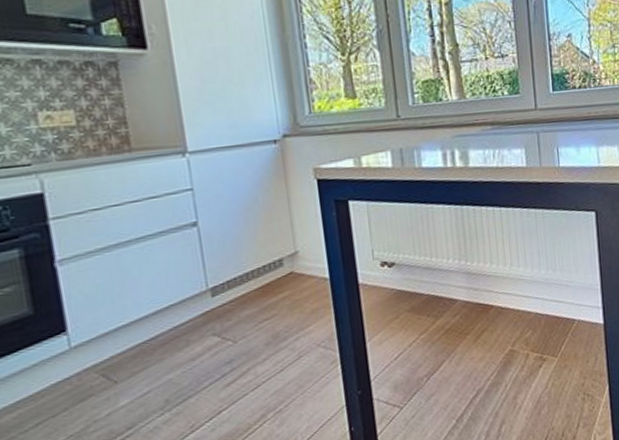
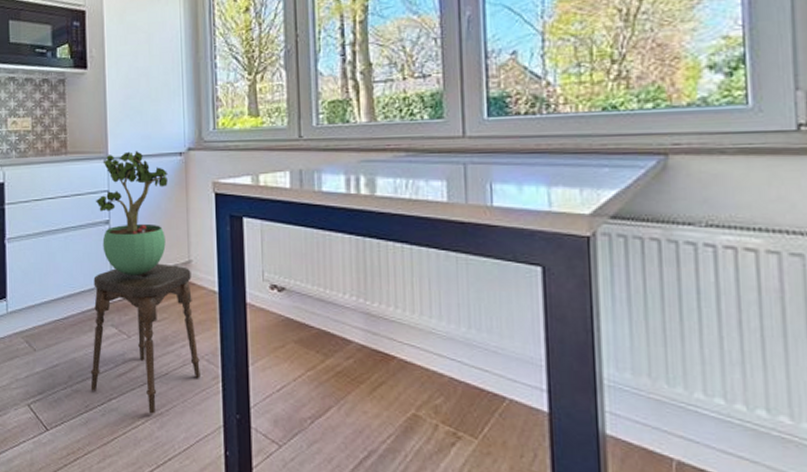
potted plant: none [177,142,268,278] -> present [96,151,169,276]
stool: none [184,259,318,414] -> present [90,263,200,414]

